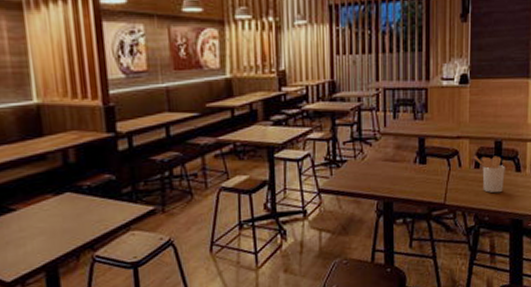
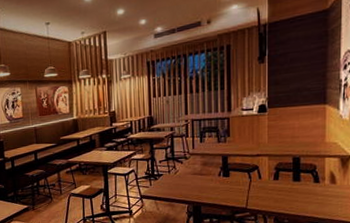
utensil holder: present [473,156,505,193] -> none [272,169,304,200]

